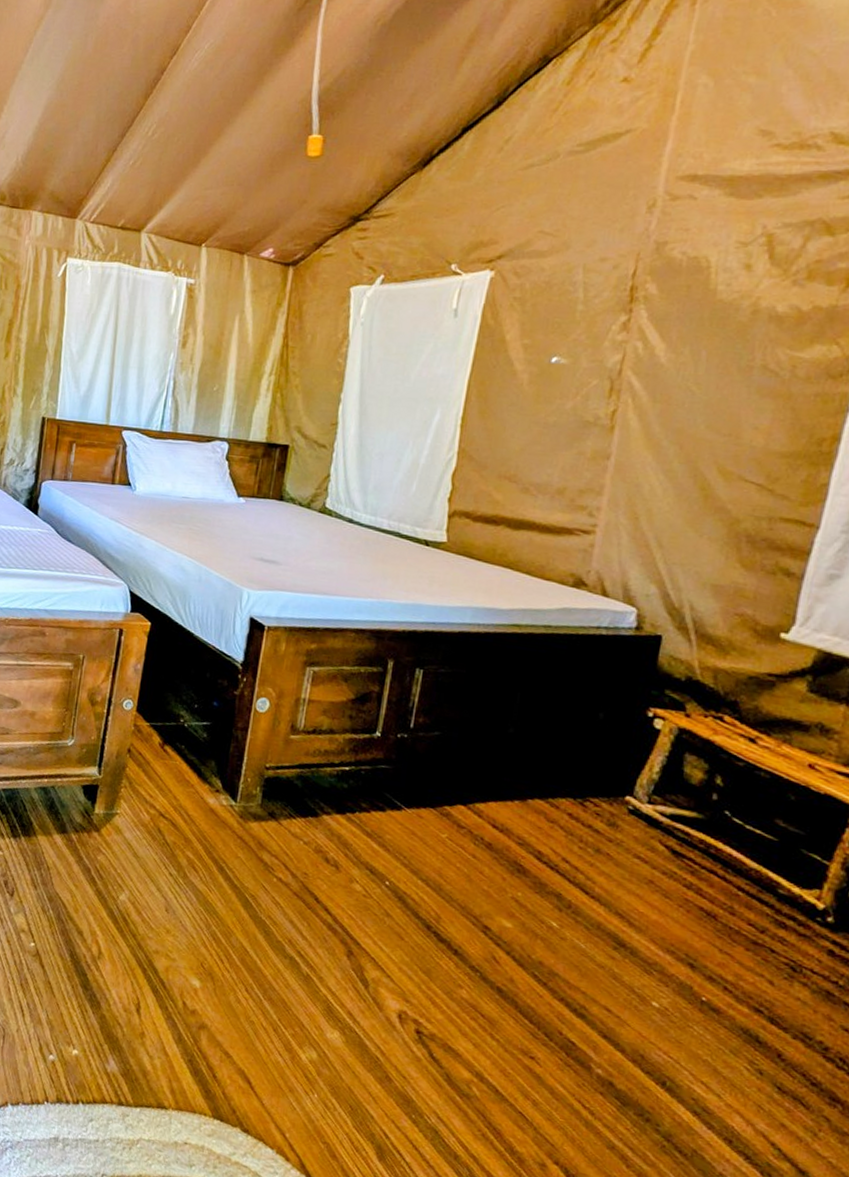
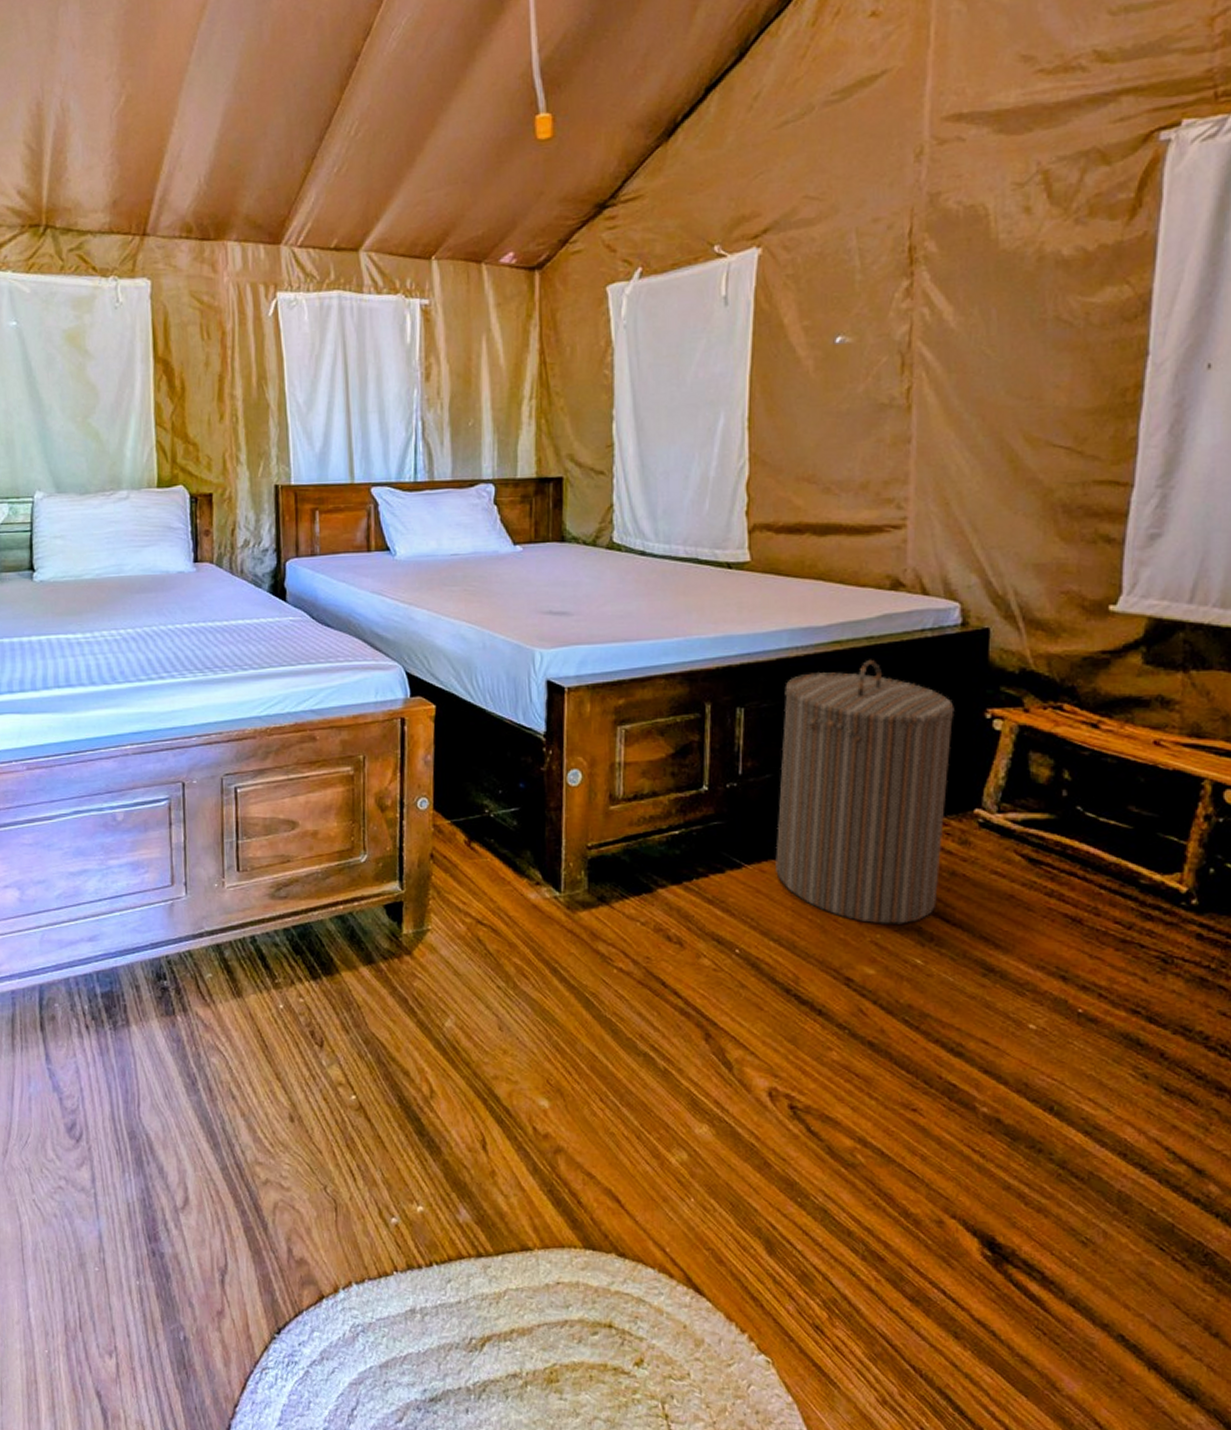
laundry hamper: none [432,645,619,888] -> present [775,659,955,924]

